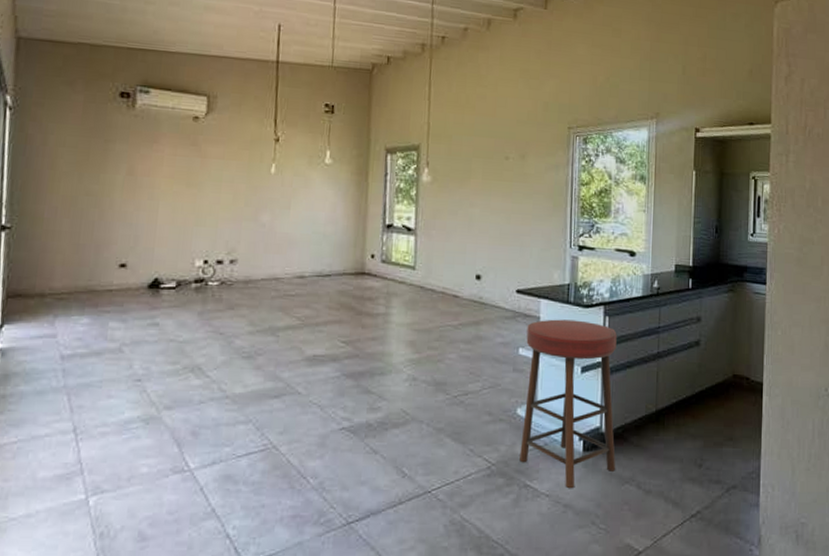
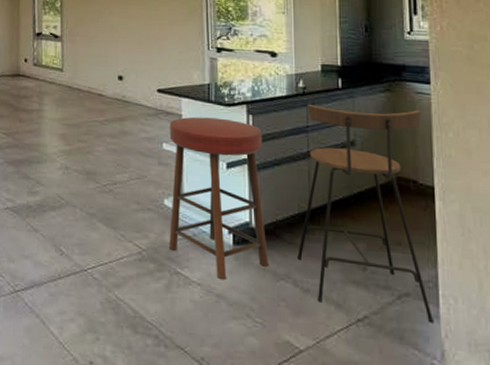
bar stool: none [642,304,757,512] -> present [297,104,435,324]

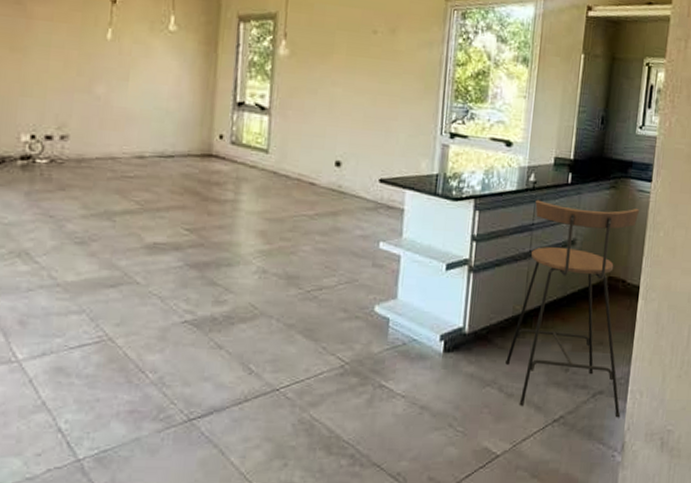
bar stool: present [169,117,270,280] -> none [375,212,487,391]

